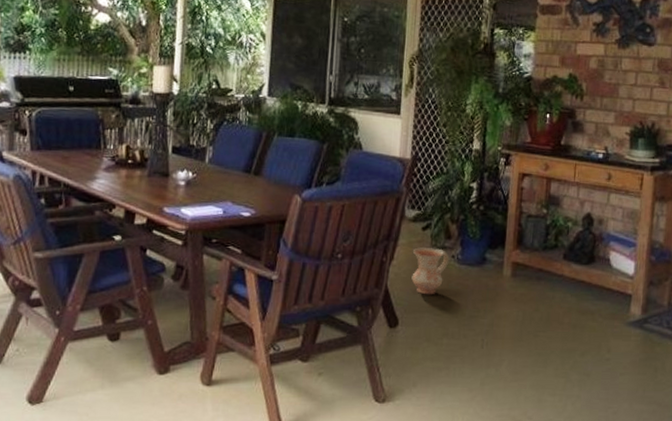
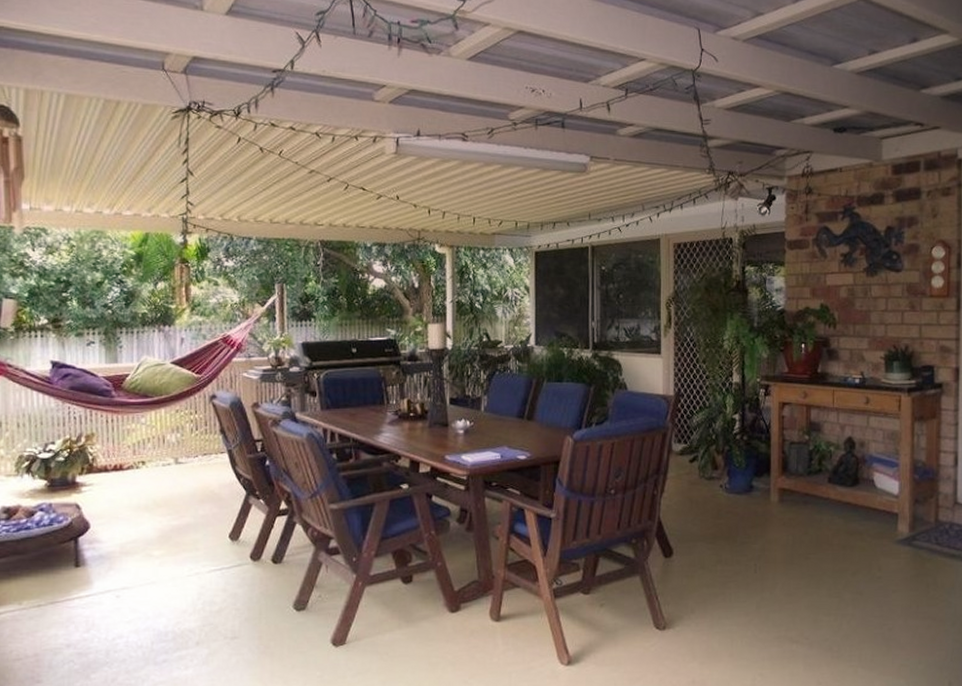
ceramic jug: present [411,247,450,295] -> none [683,479,718,525]

